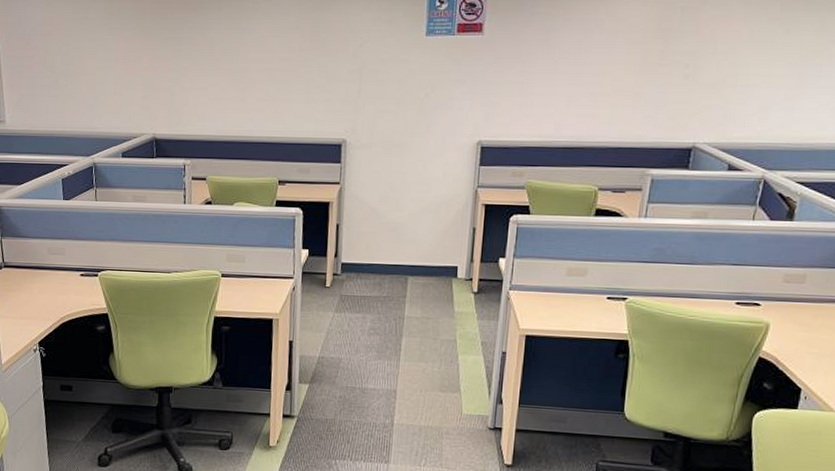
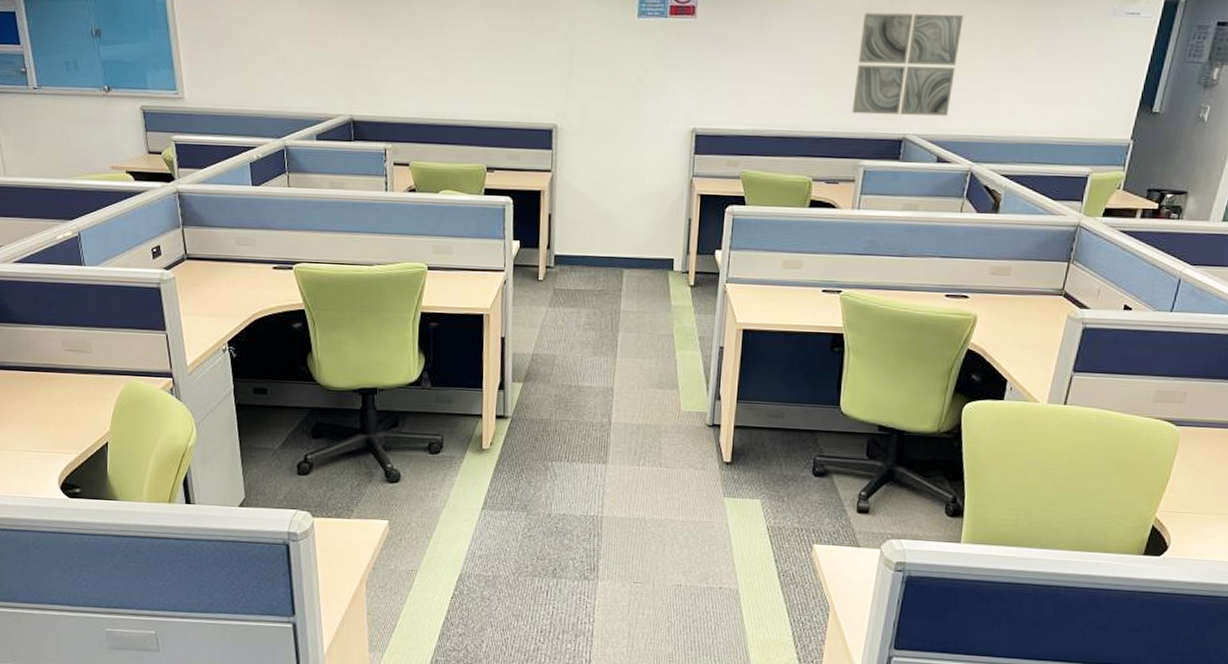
wall art: none [639,23,758,124] -> present [852,12,964,116]

